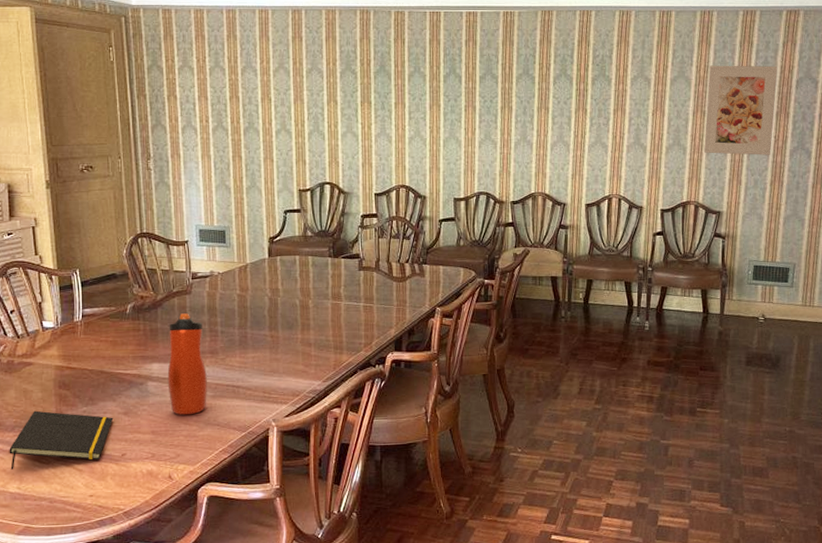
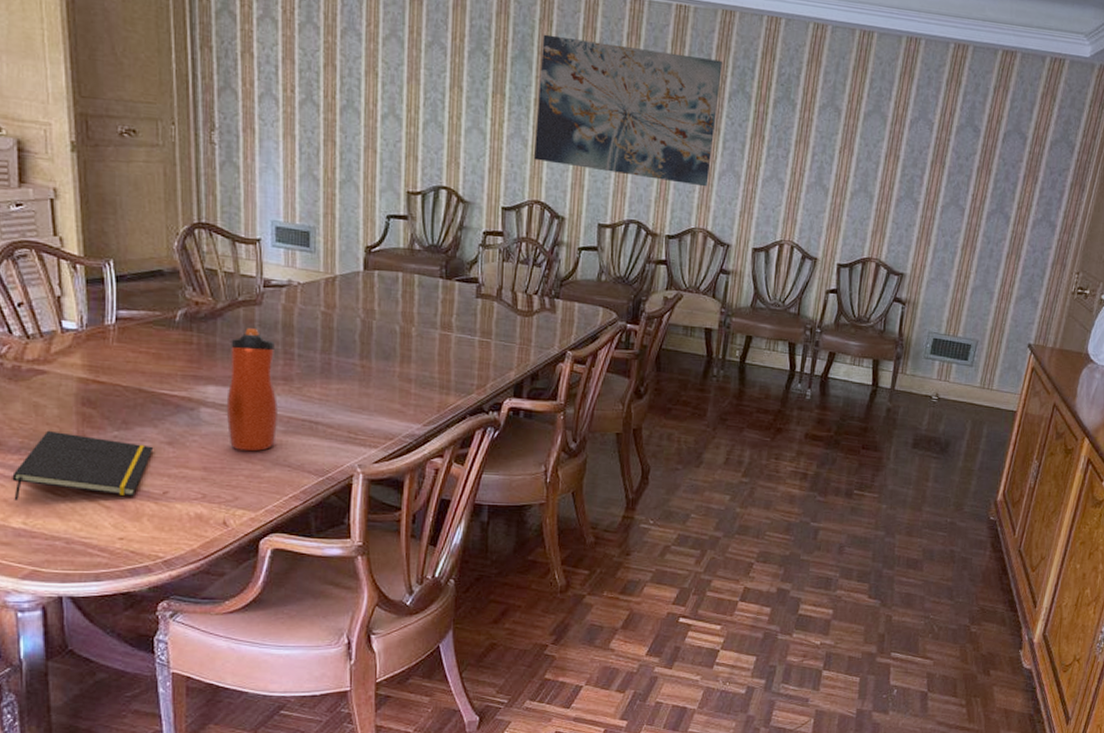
wall art: none [397,50,546,158] -> present [534,34,722,187]
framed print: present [703,65,778,155] -> none [892,103,986,215]

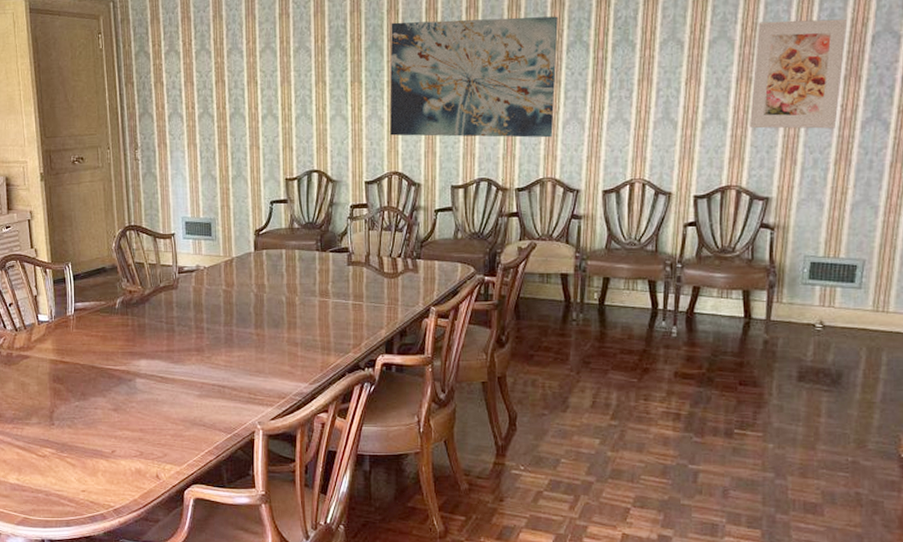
notepad: present [12,430,154,501] -> none [9,403,104,461]
water bottle: present [226,328,278,451] -> none [155,309,193,413]
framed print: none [892,103,986,215] -> present [749,18,848,129]

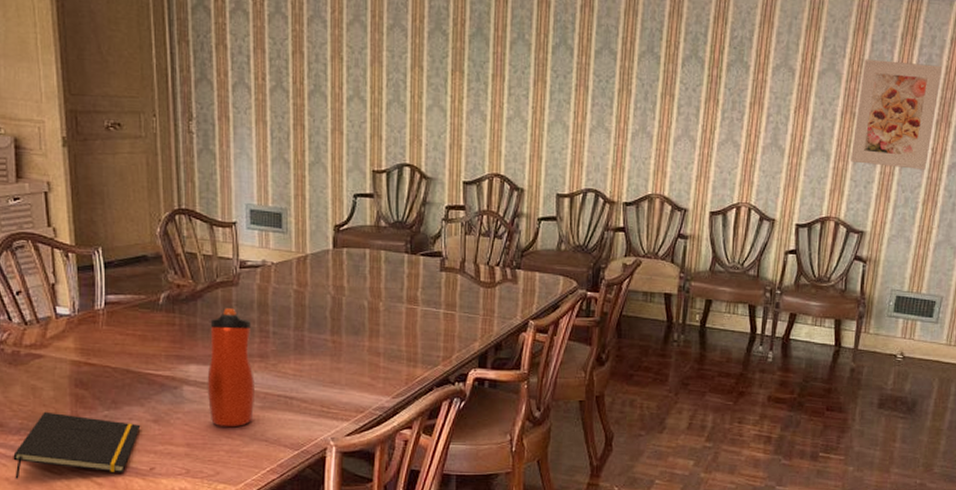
notepad: none [9,403,104,461] -> present [13,411,141,479]
water bottle: none [155,309,193,413] -> present [207,308,254,426]
wall art: present [390,16,558,138] -> none [493,11,675,153]

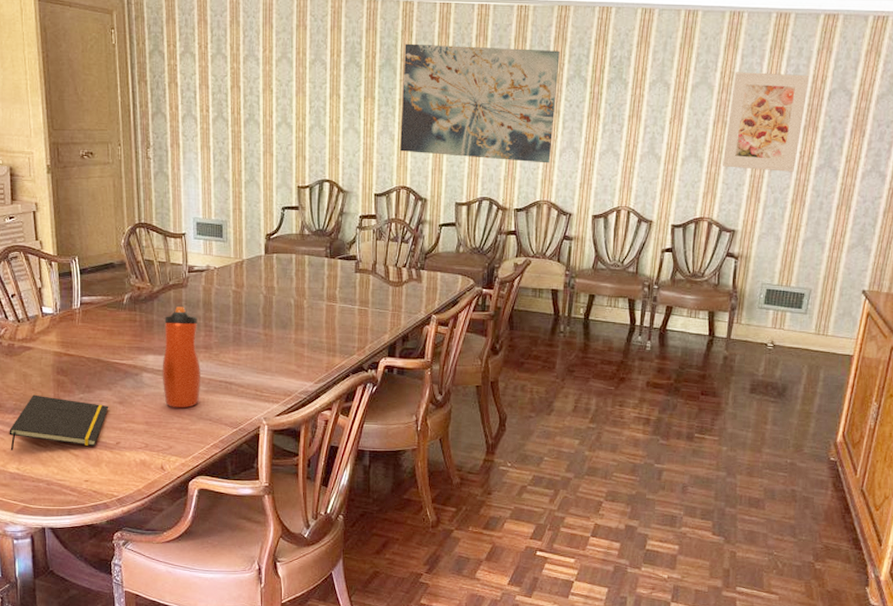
wall art: none [493,11,675,153] -> present [400,43,560,164]

